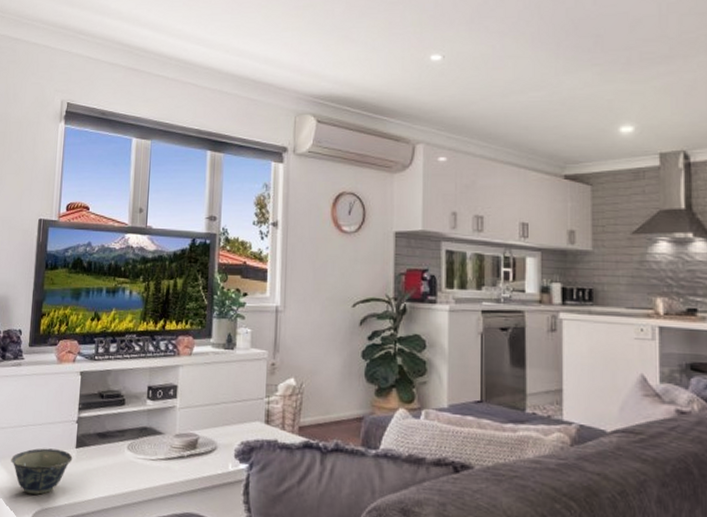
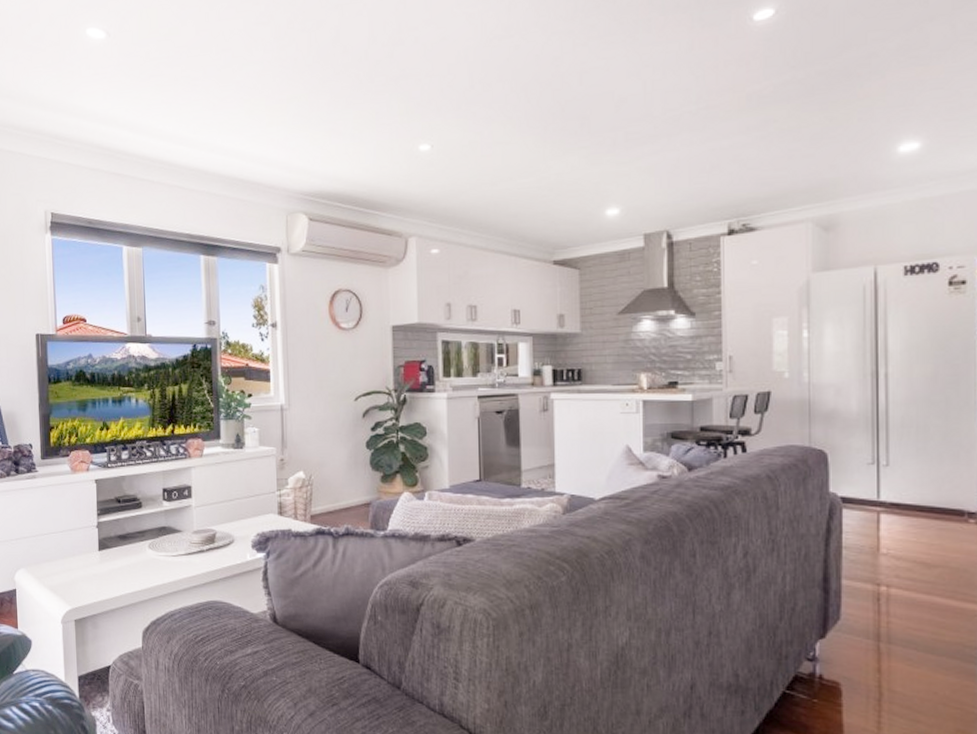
bowl: present [11,448,73,495] -> none [37,553,97,596]

